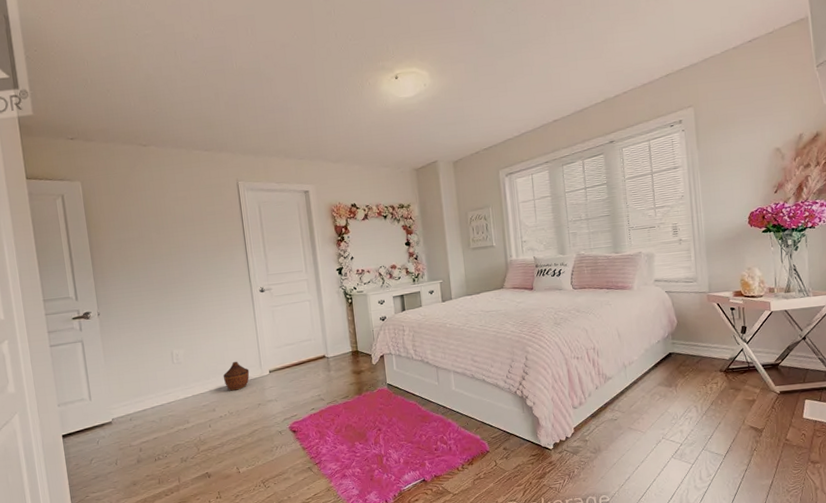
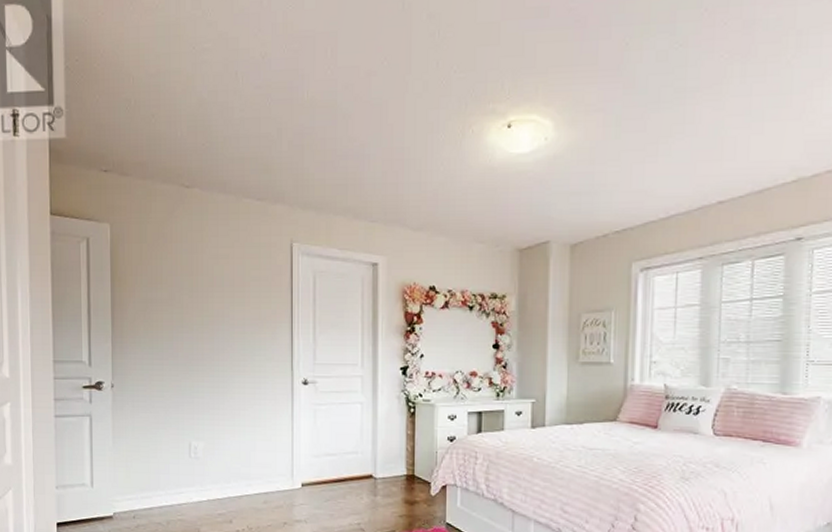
woven basket: present [223,361,250,391] -> none [246,465,278,502]

